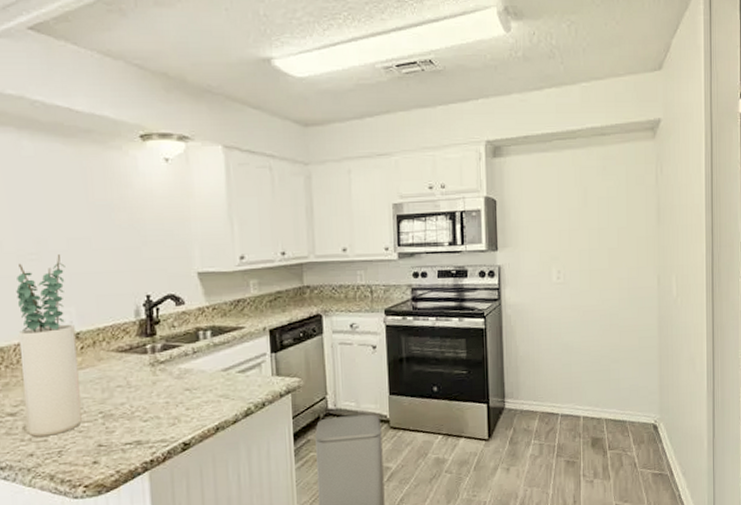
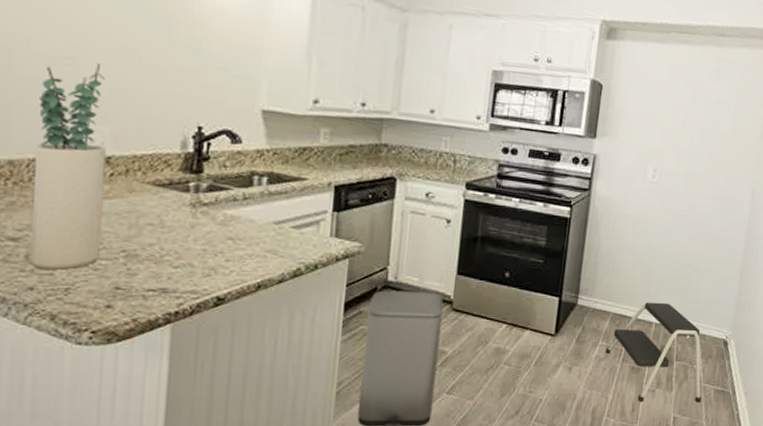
step stool: none [538,395,641,494] -> present [605,302,702,402]

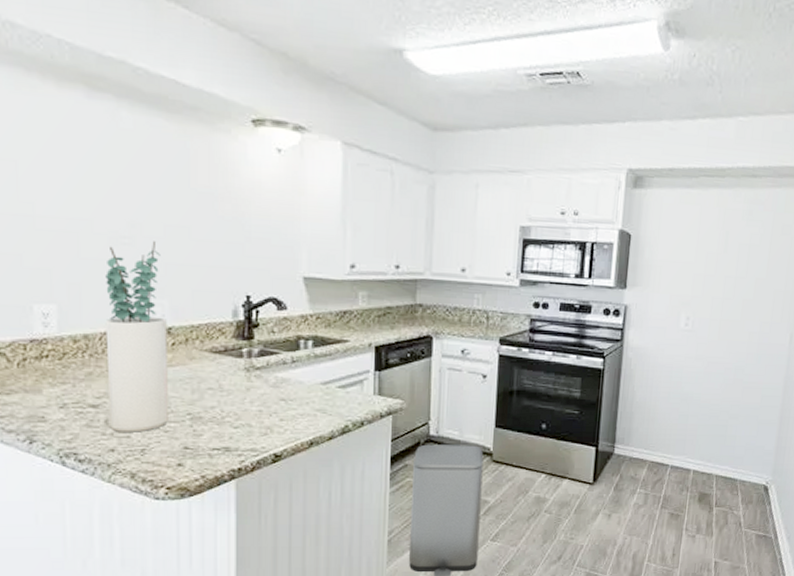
step stool: present [605,302,702,402] -> none [643,449,743,548]

